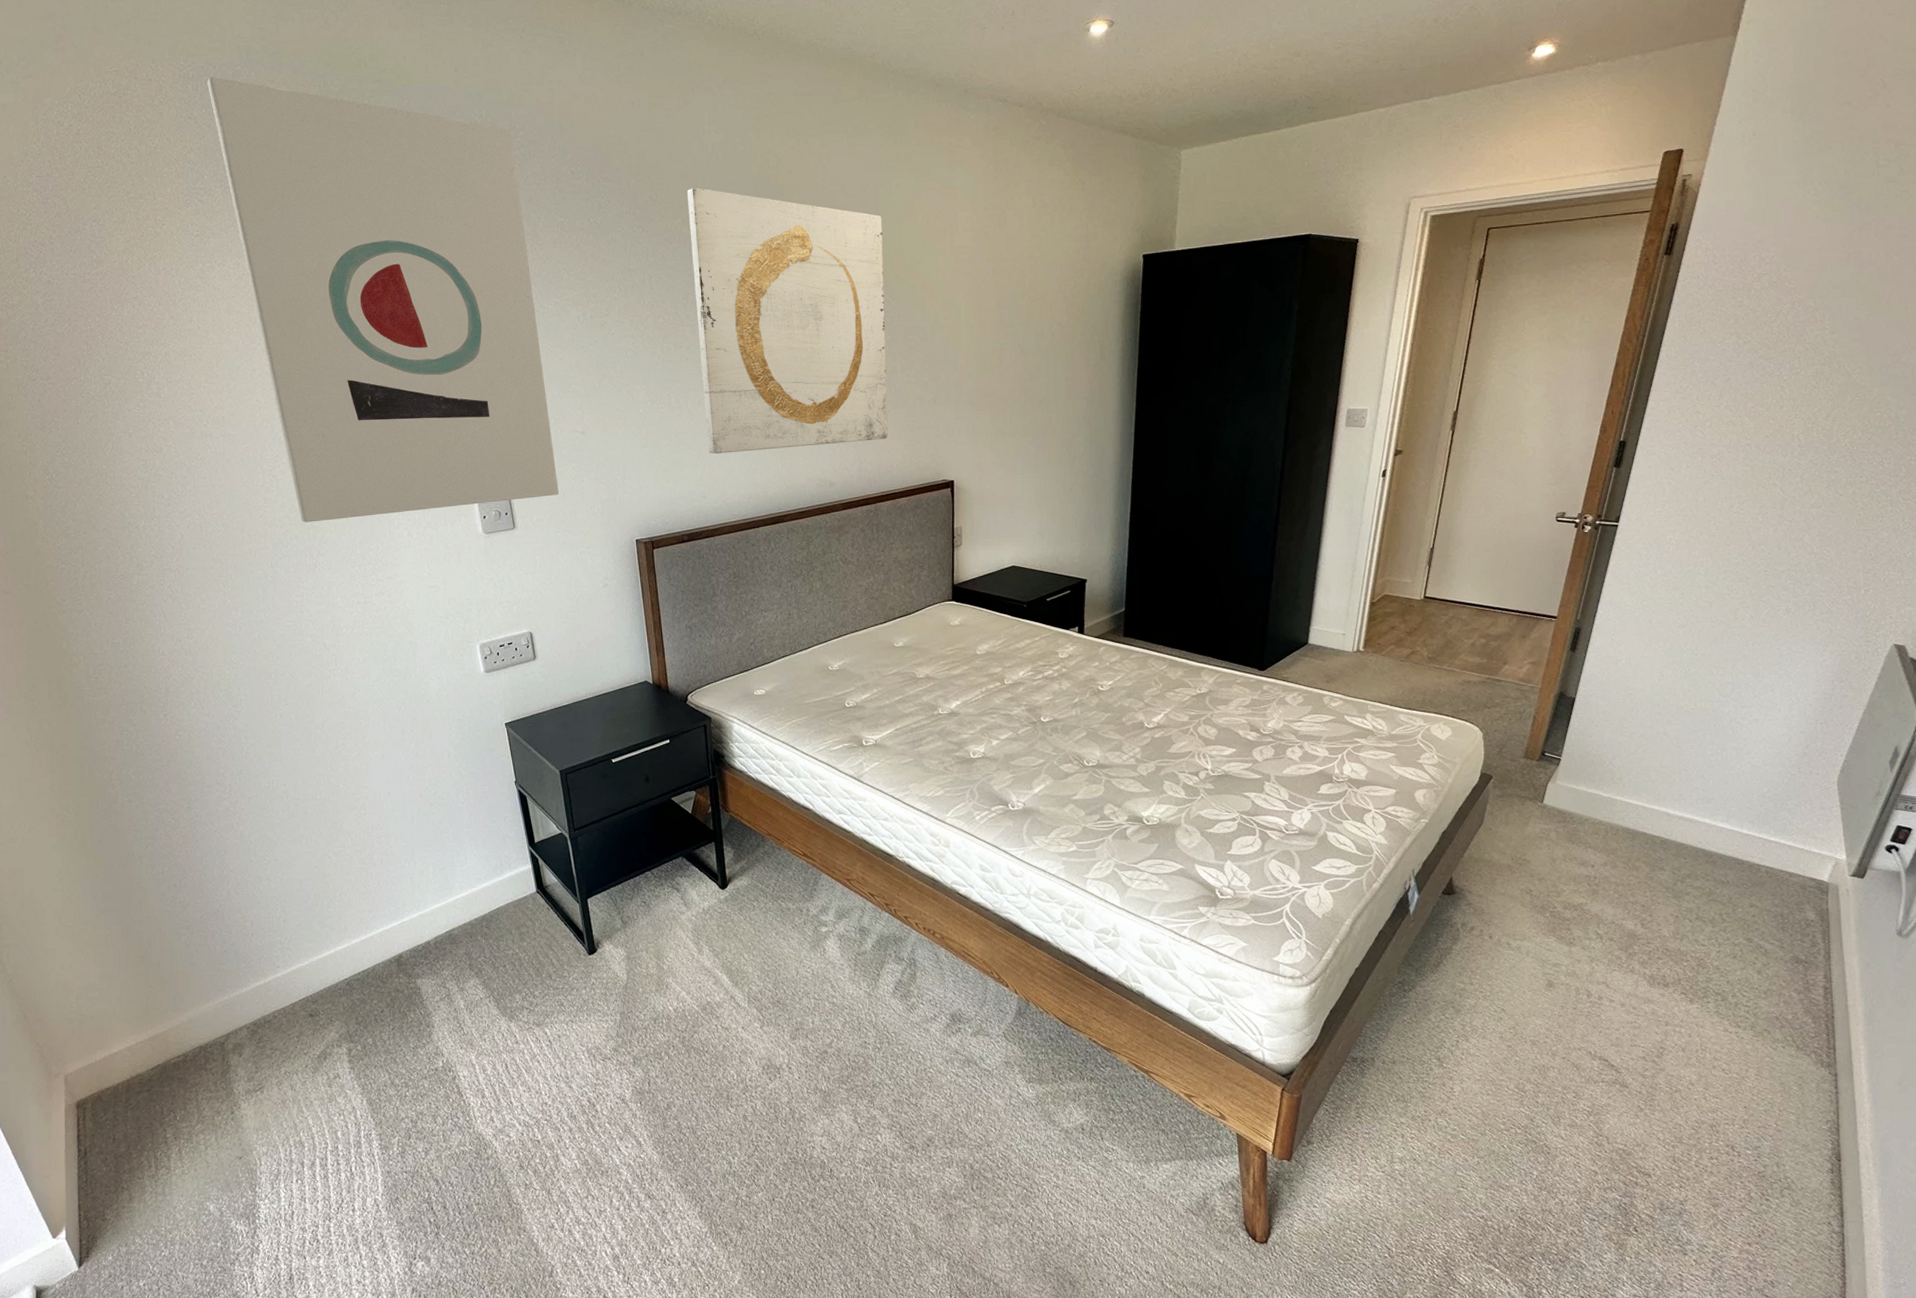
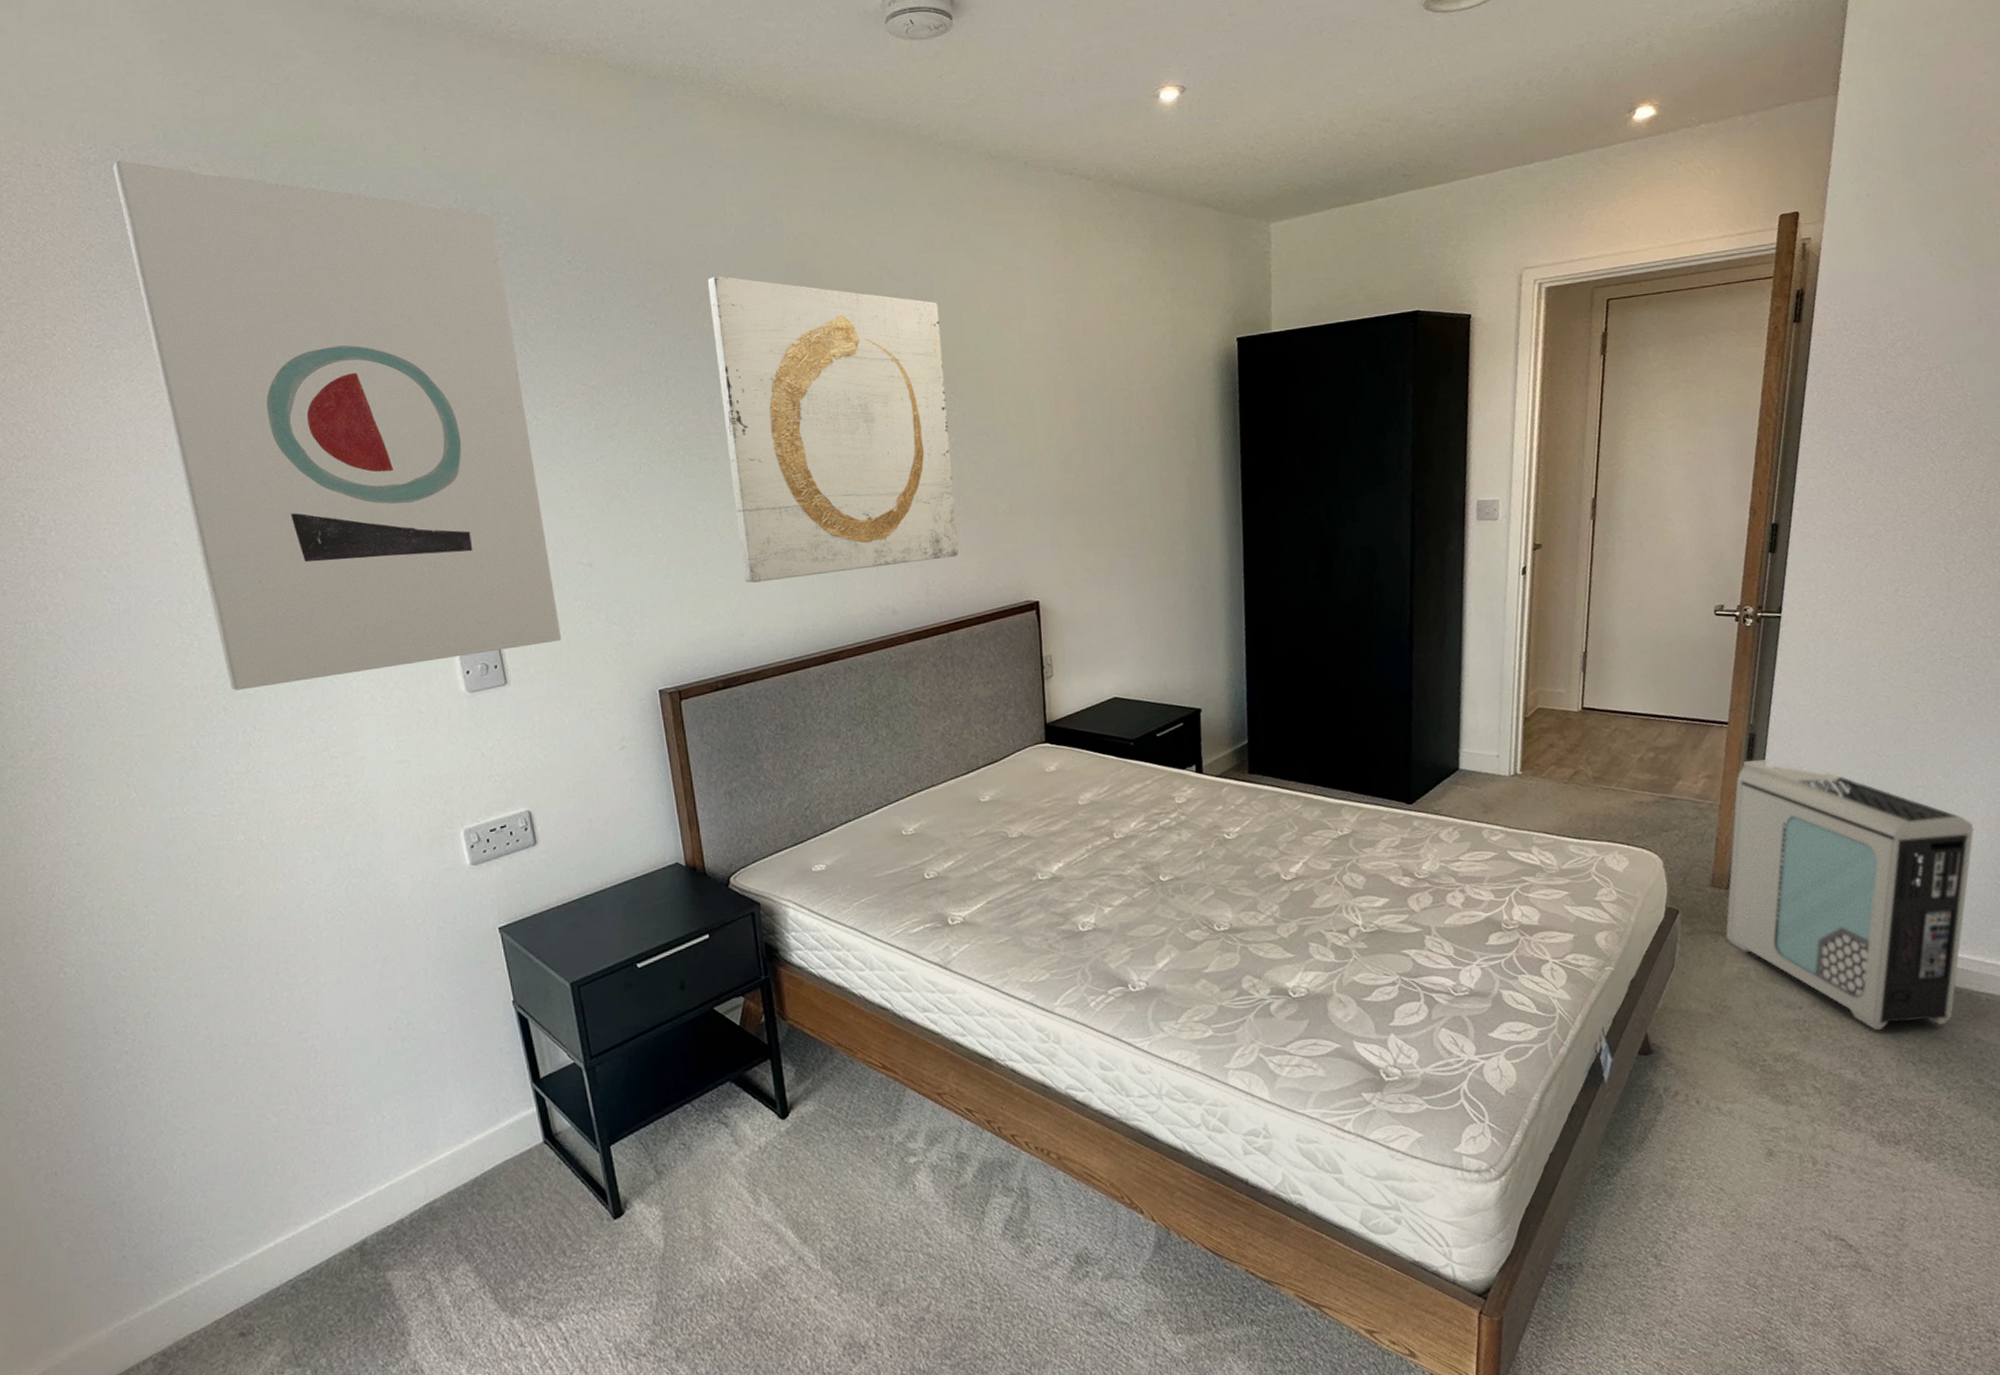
air purifier: none [1532,651,1776,890] -> present [1725,759,1974,1030]

